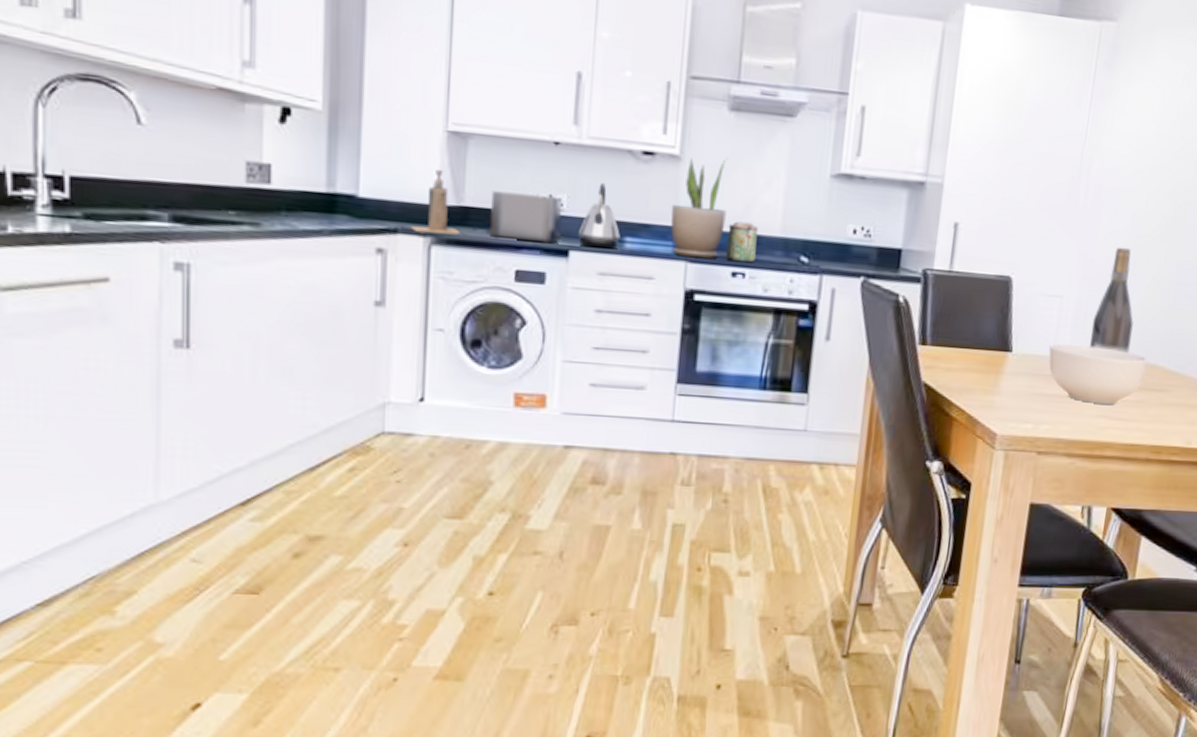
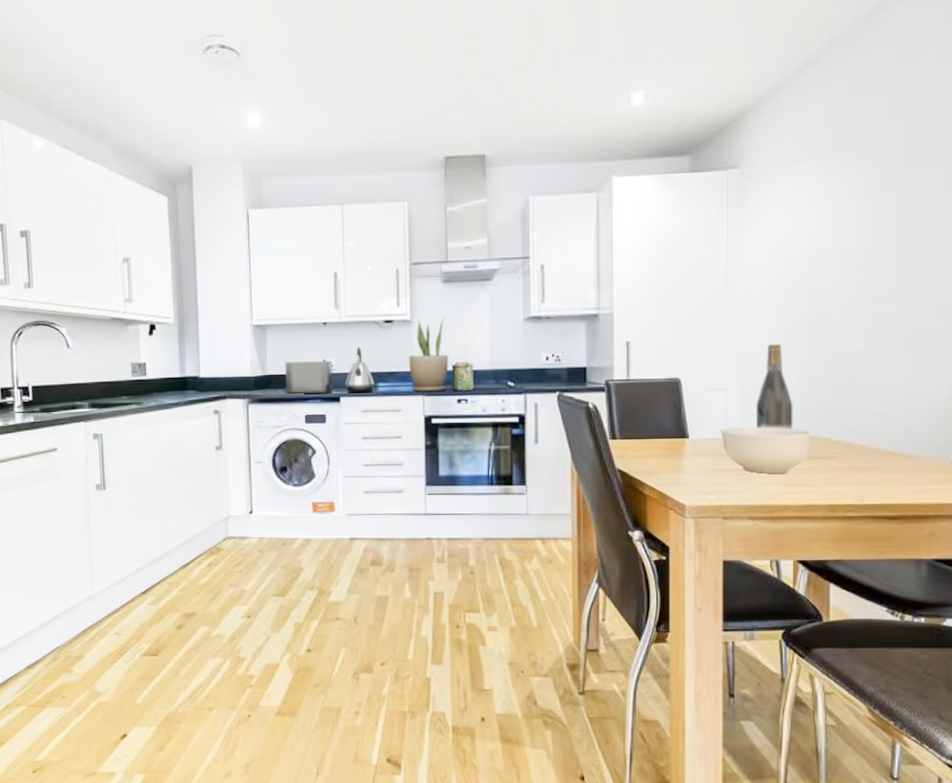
soap dispenser: present [410,169,461,235] -> none [234,351,267,396]

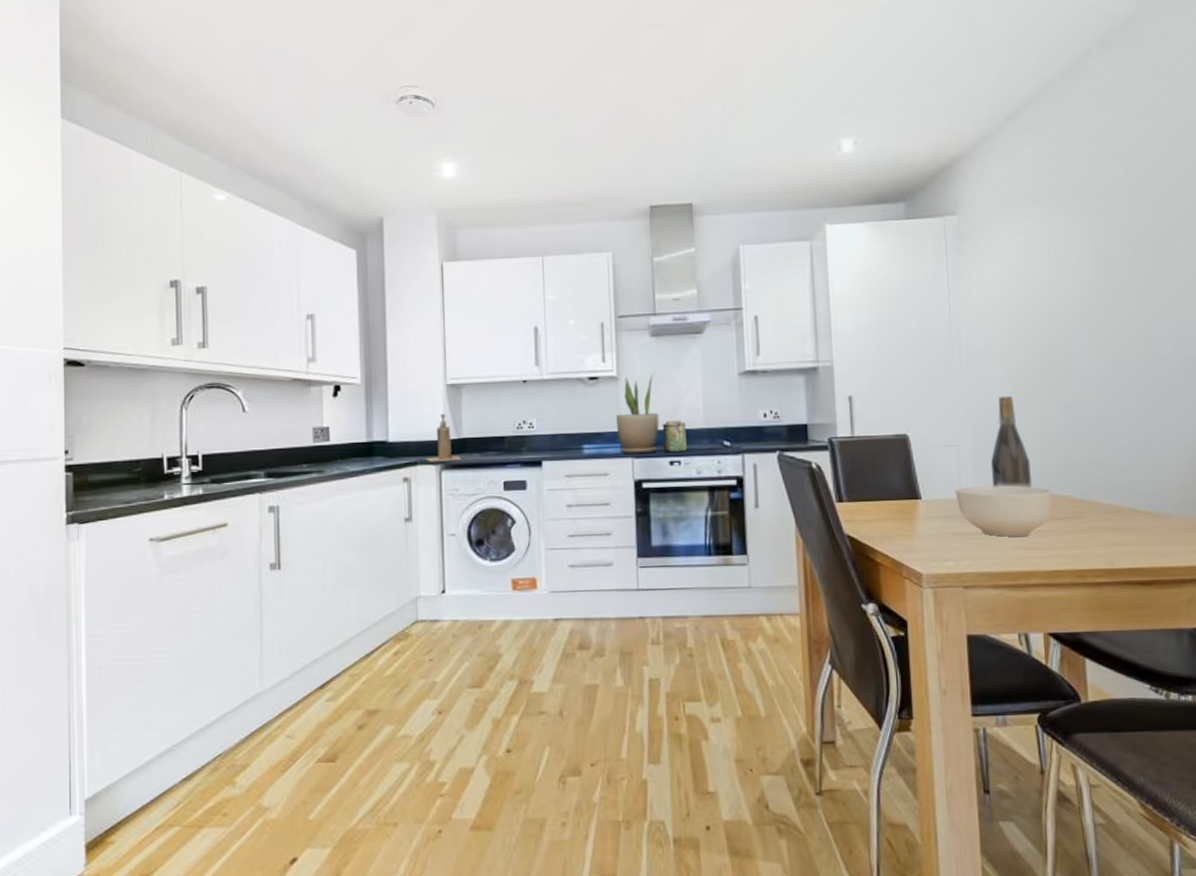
soap dispenser: none [234,351,267,396] -> present [426,413,462,462]
toaster: present [285,361,334,395] -> none [481,421,535,460]
kettle: present [345,346,374,393] -> none [547,405,579,457]

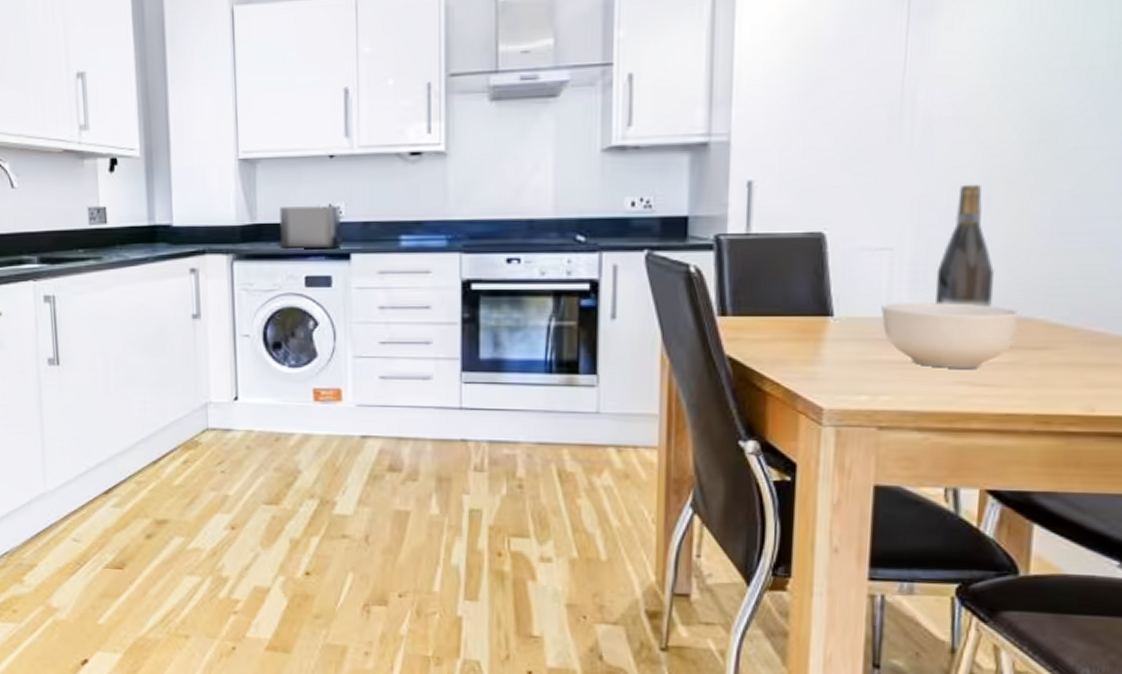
soap dispenser: present [426,413,462,462] -> none [215,193,256,251]
toaster: none [481,421,535,460] -> present [279,205,343,250]
potted plant: present [615,372,659,454] -> none [441,147,496,249]
canister: present [662,420,688,453] -> none [499,207,531,248]

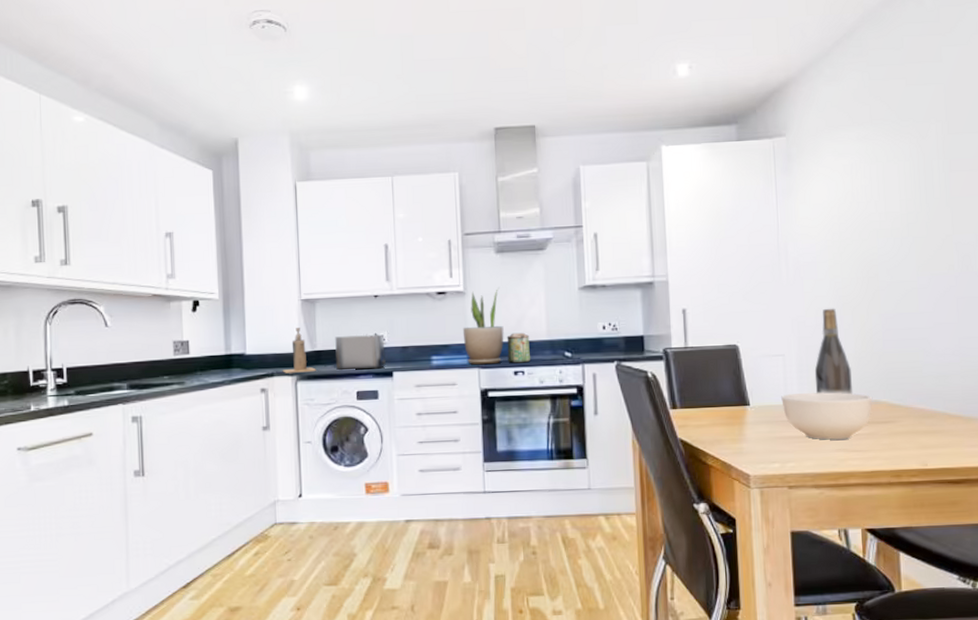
soap dispenser: none [215,193,256,251] -> present [282,326,316,373]
potted plant: none [441,147,496,249] -> present [462,287,504,365]
canister: none [499,207,531,248] -> present [507,332,531,364]

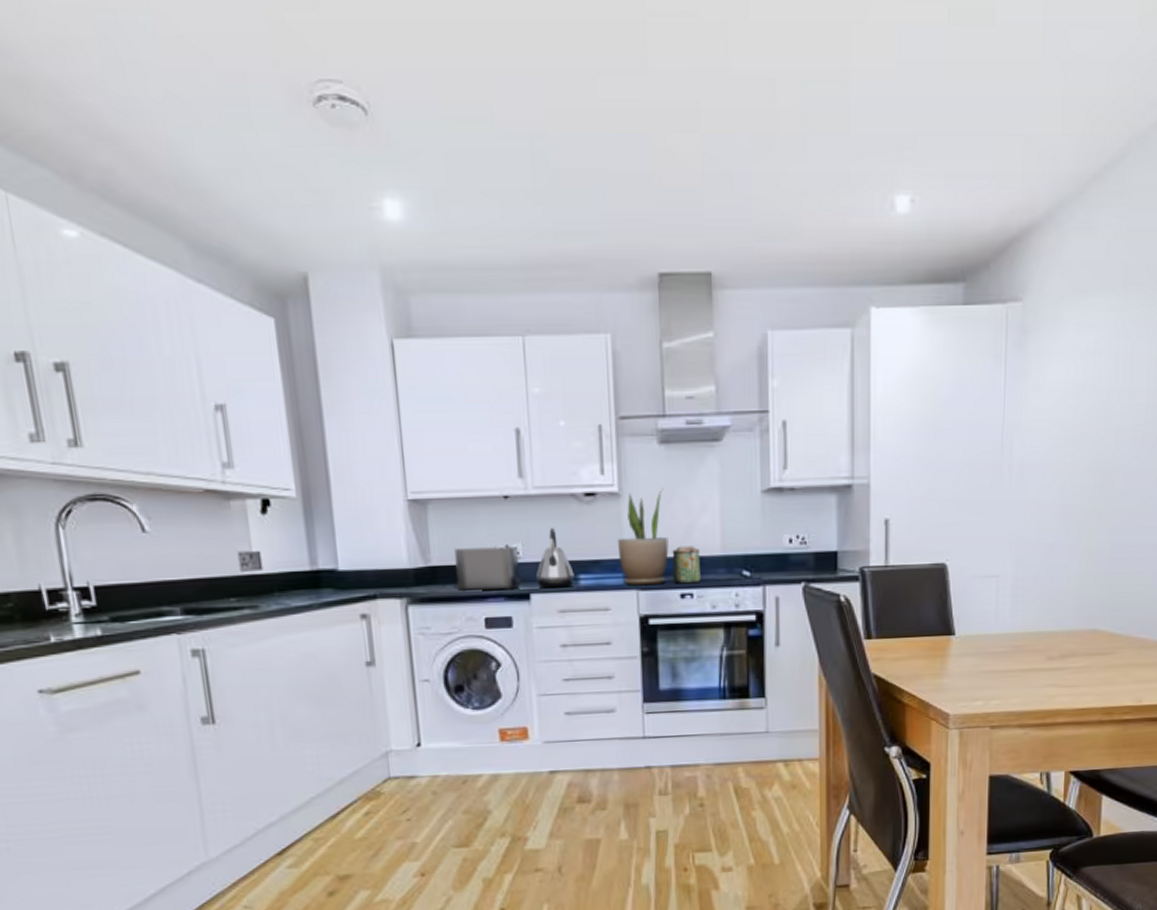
soap dispenser: present [282,326,316,373] -> none [387,535,432,595]
kettle: none [397,319,428,368] -> present [535,527,574,589]
bowl: present [781,392,873,440] -> none [991,620,1092,674]
wine bottle: present [814,308,853,395] -> none [1029,520,1072,623]

